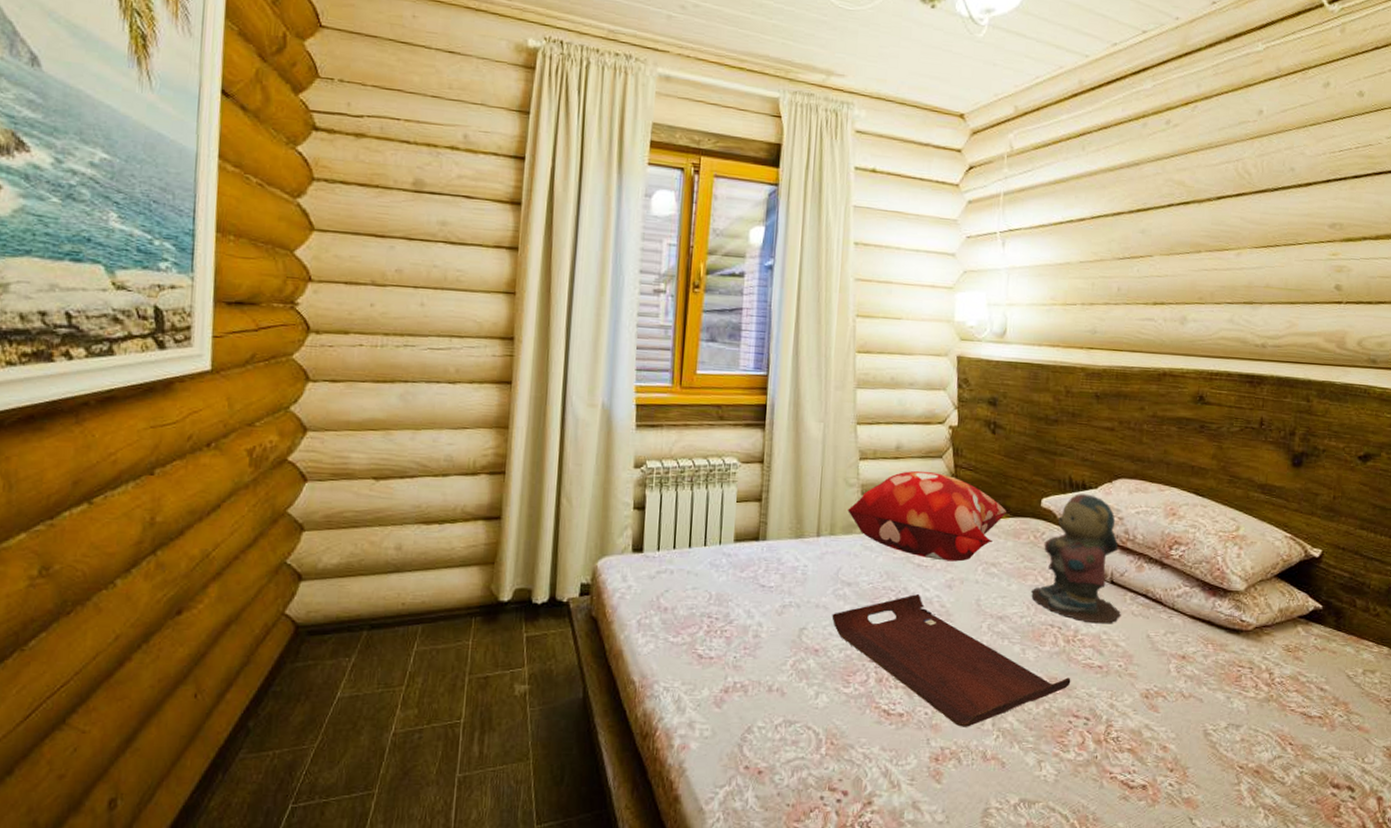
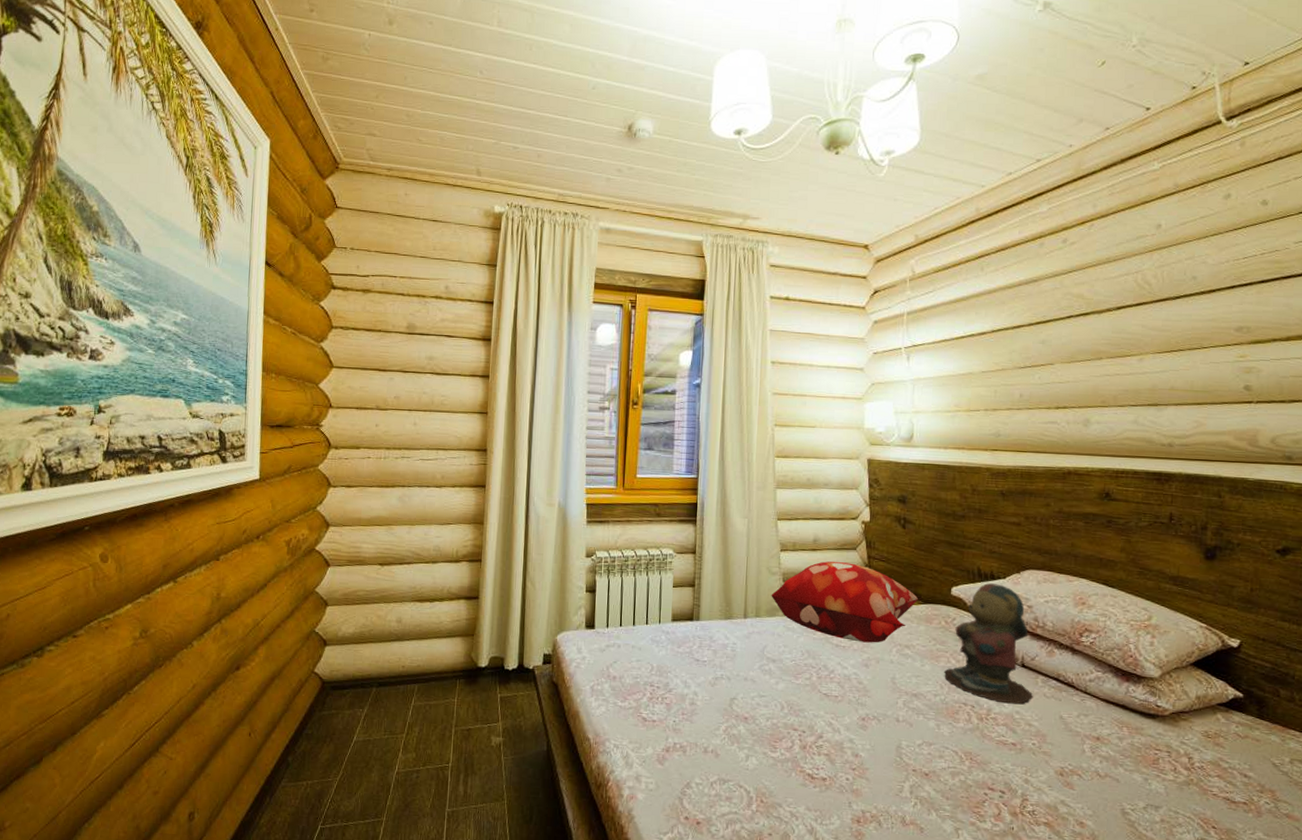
serving tray: present [832,593,1071,727] -> none [759,670,985,794]

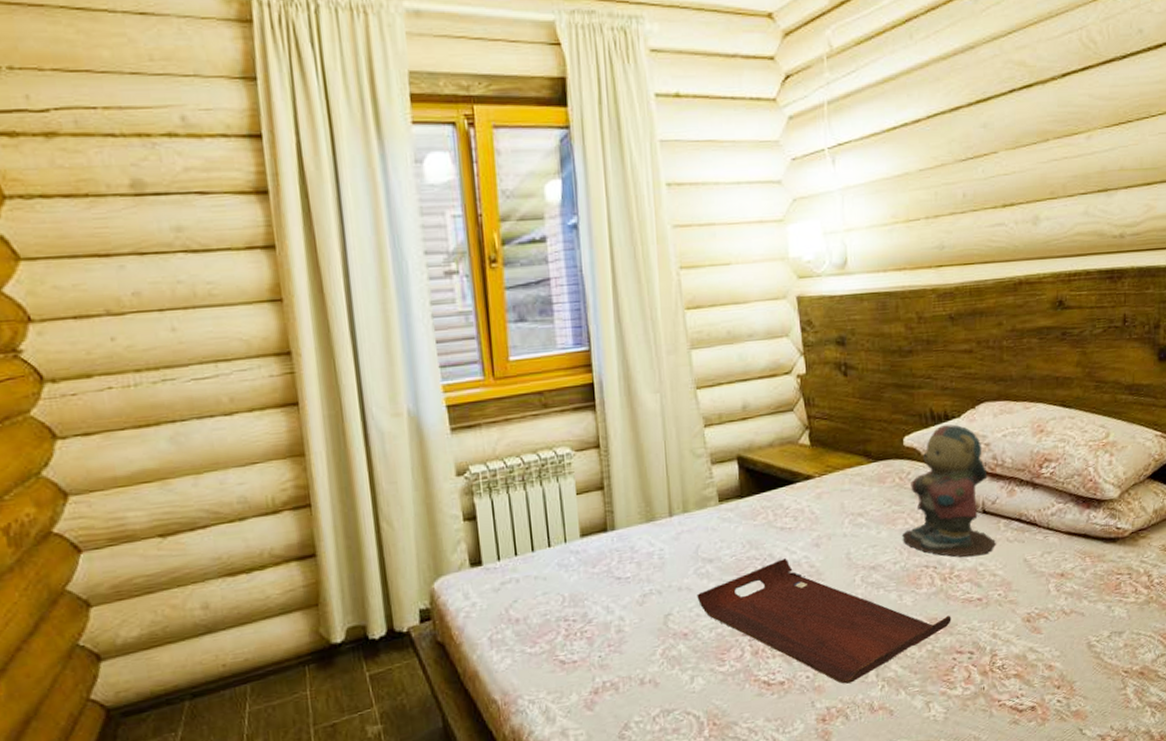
serving tray: none [759,670,985,794] -> present [697,557,951,684]
decorative pillow: present [771,561,918,643] -> none [699,427,868,520]

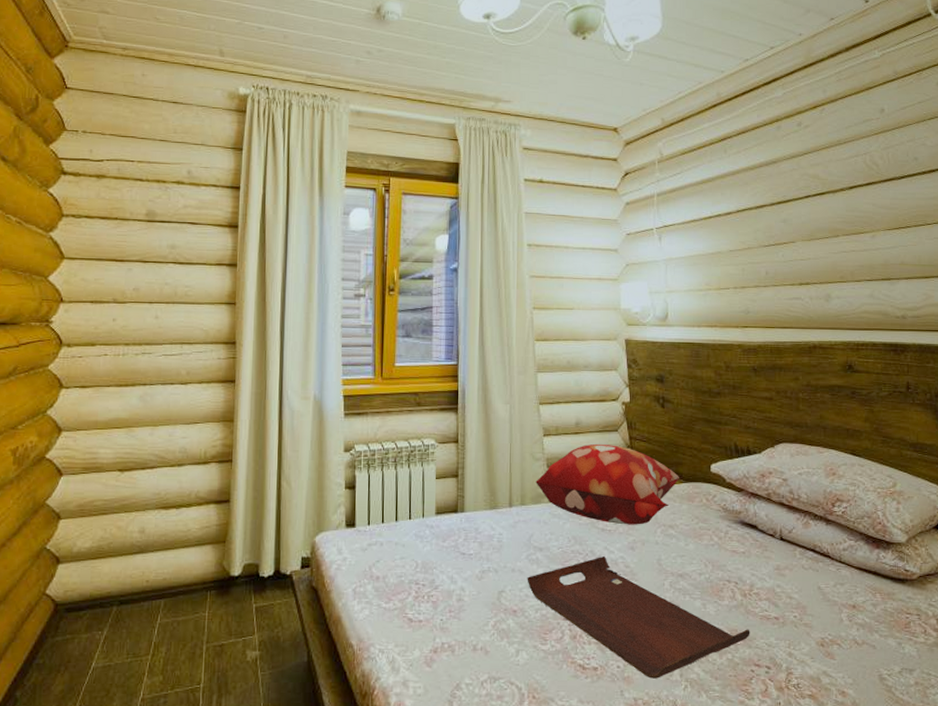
decorative pillow: none [699,427,868,520] -> present [536,443,679,525]
teddy bear: present [901,424,996,557] -> none [707,459,792,578]

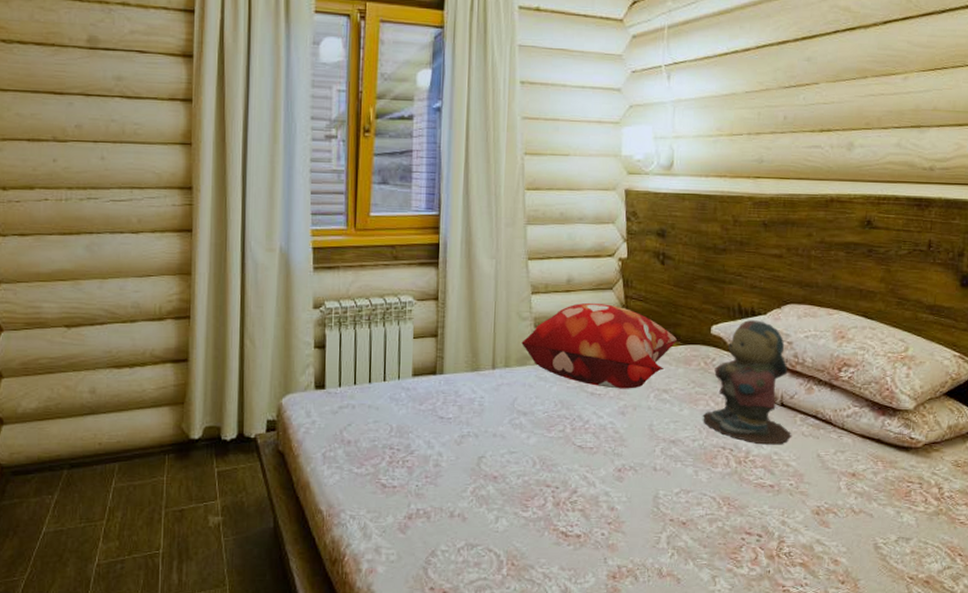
serving tray: present [527,555,750,679] -> none [509,420,743,546]
teddy bear: none [707,459,792,578] -> present [702,320,791,445]

